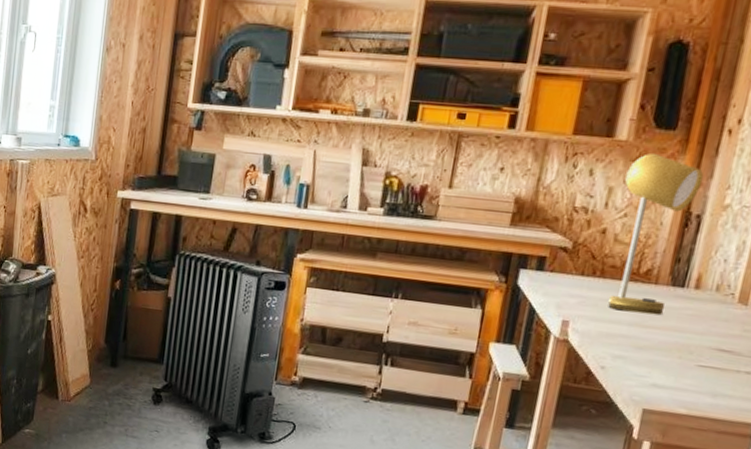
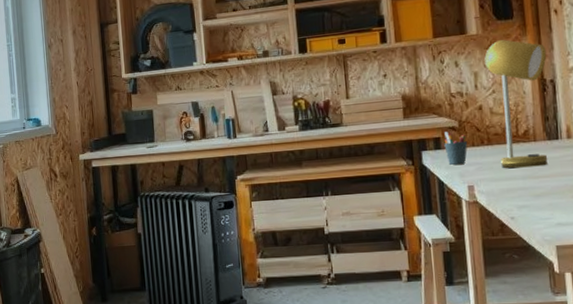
pen holder: none [547,251,578,294] -> present [444,132,468,165]

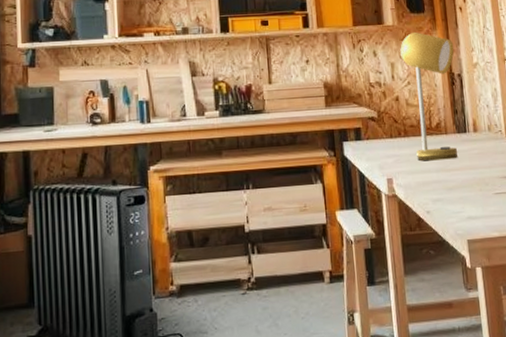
pen holder: present [444,132,468,165] -> none [364,122,387,156]

